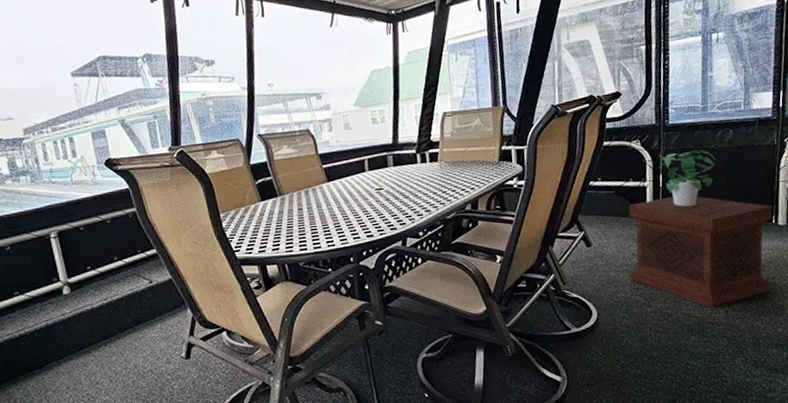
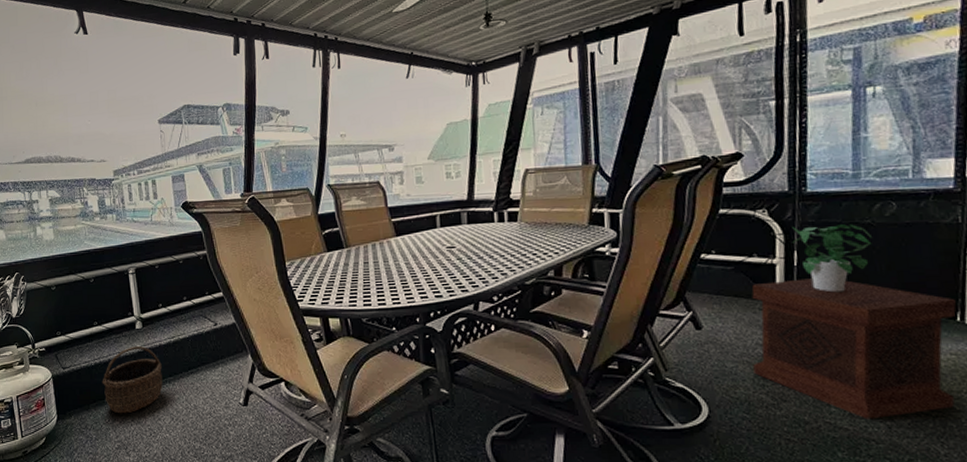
wicker basket: none [29,311,98,383] -> present [102,346,163,414]

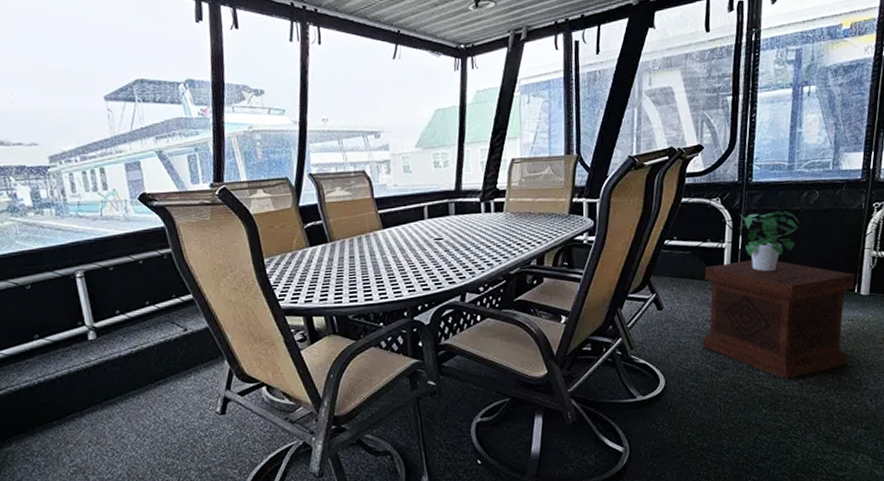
wicker basket: present [102,346,163,414] -> none [49,359,125,436]

